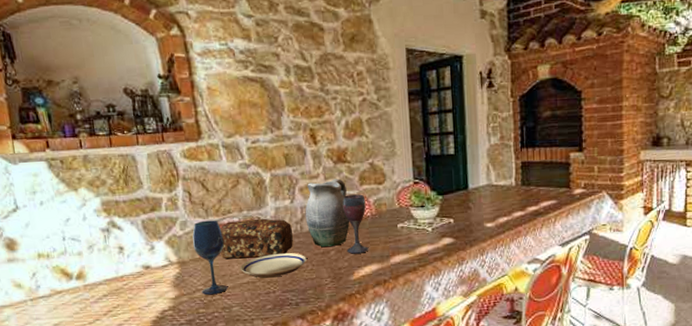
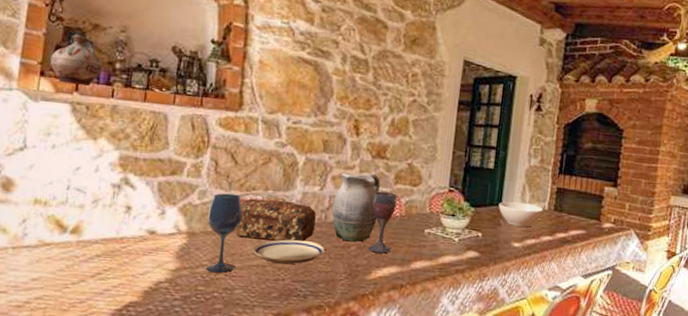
ceramic jug: none [17,92,66,142] -> present [50,33,103,86]
bowl: none [465,182,511,207] -> present [498,201,544,227]

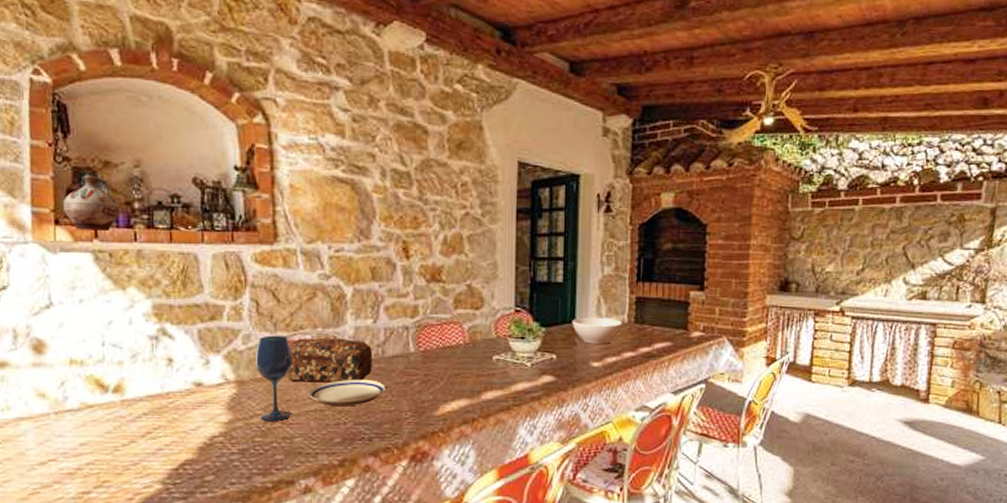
pitcher: present [331,173,380,242] -> none [388,299,439,376]
cup: present [368,191,398,254] -> none [432,319,459,386]

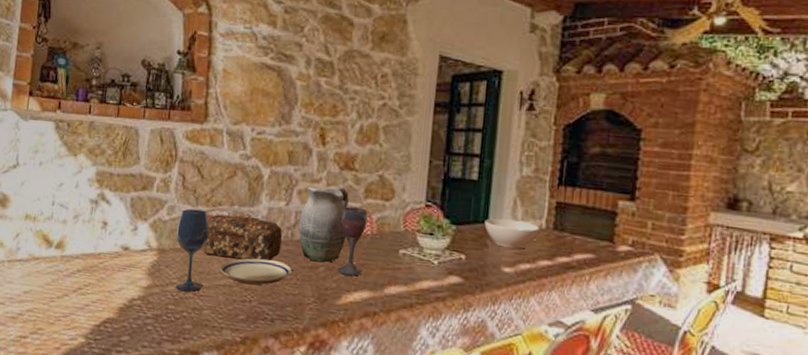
ceramic jug: present [63,174,121,231] -> none [37,53,82,103]
pitcher: none [388,299,439,376] -> present [298,186,349,262]
cup: none [432,319,459,386] -> present [337,206,368,276]

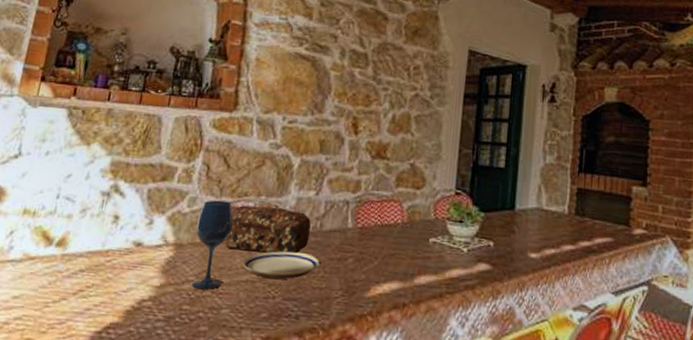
pitcher: present [298,186,349,262] -> none [327,175,380,253]
cup: present [337,206,368,276] -> none [366,195,399,267]
bowl: present [484,218,540,249] -> none [511,204,563,235]

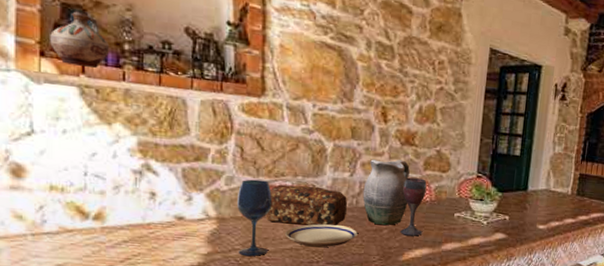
ceramic jug: none [51,38,102,90] -> present [50,11,110,68]
pitcher: none [327,175,380,253] -> present [362,159,410,226]
cup: none [366,195,399,267] -> present [400,177,427,236]

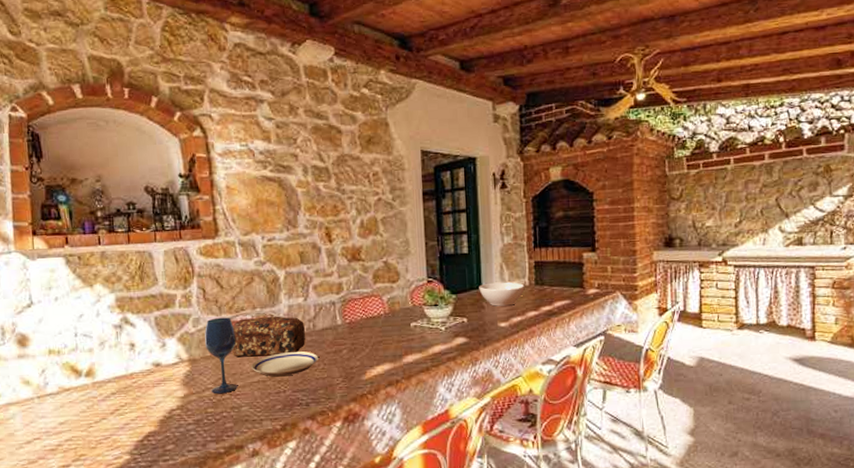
ceramic jug: present [50,11,110,68] -> none [39,190,87,239]
pitcher: present [362,159,410,226] -> none [318,277,363,346]
cup: present [400,177,427,236] -> none [356,292,382,353]
bowl: none [524,186,567,211] -> present [479,282,525,306]

